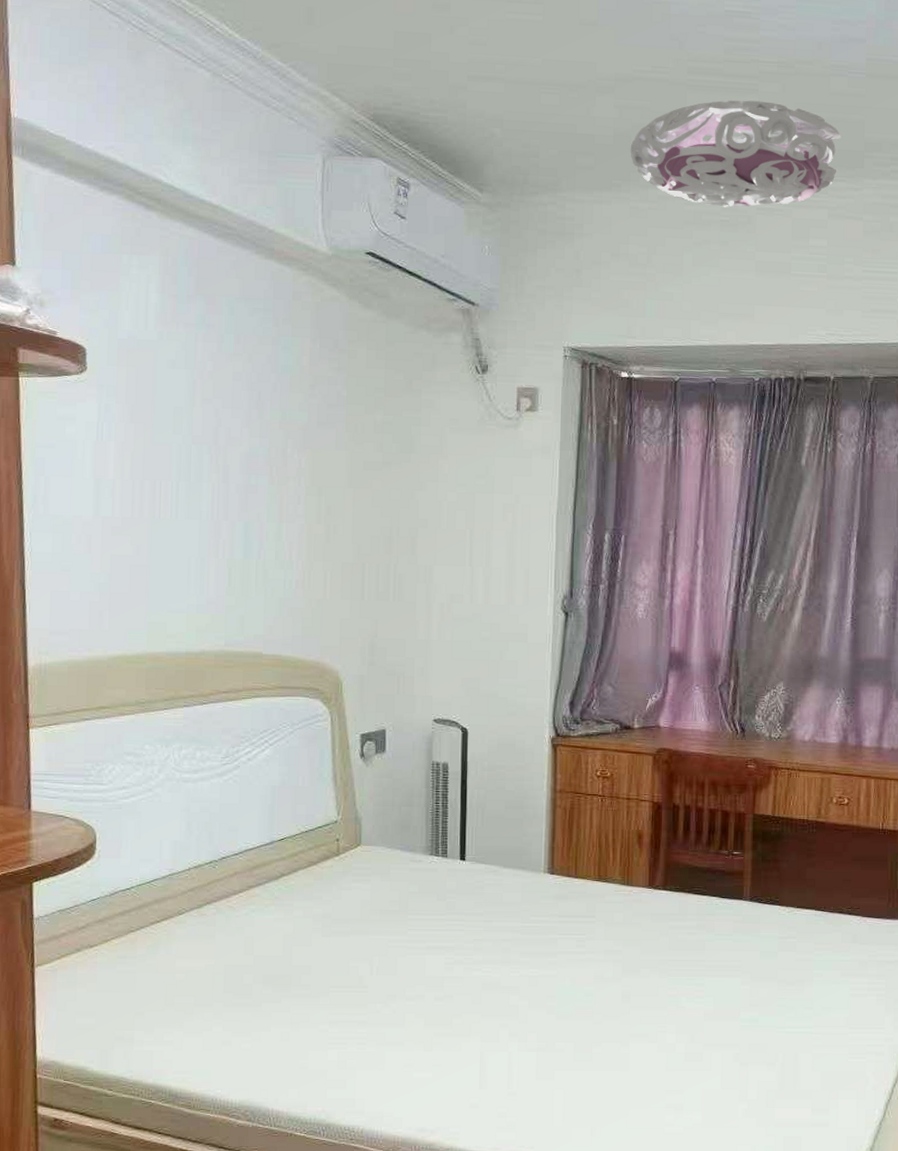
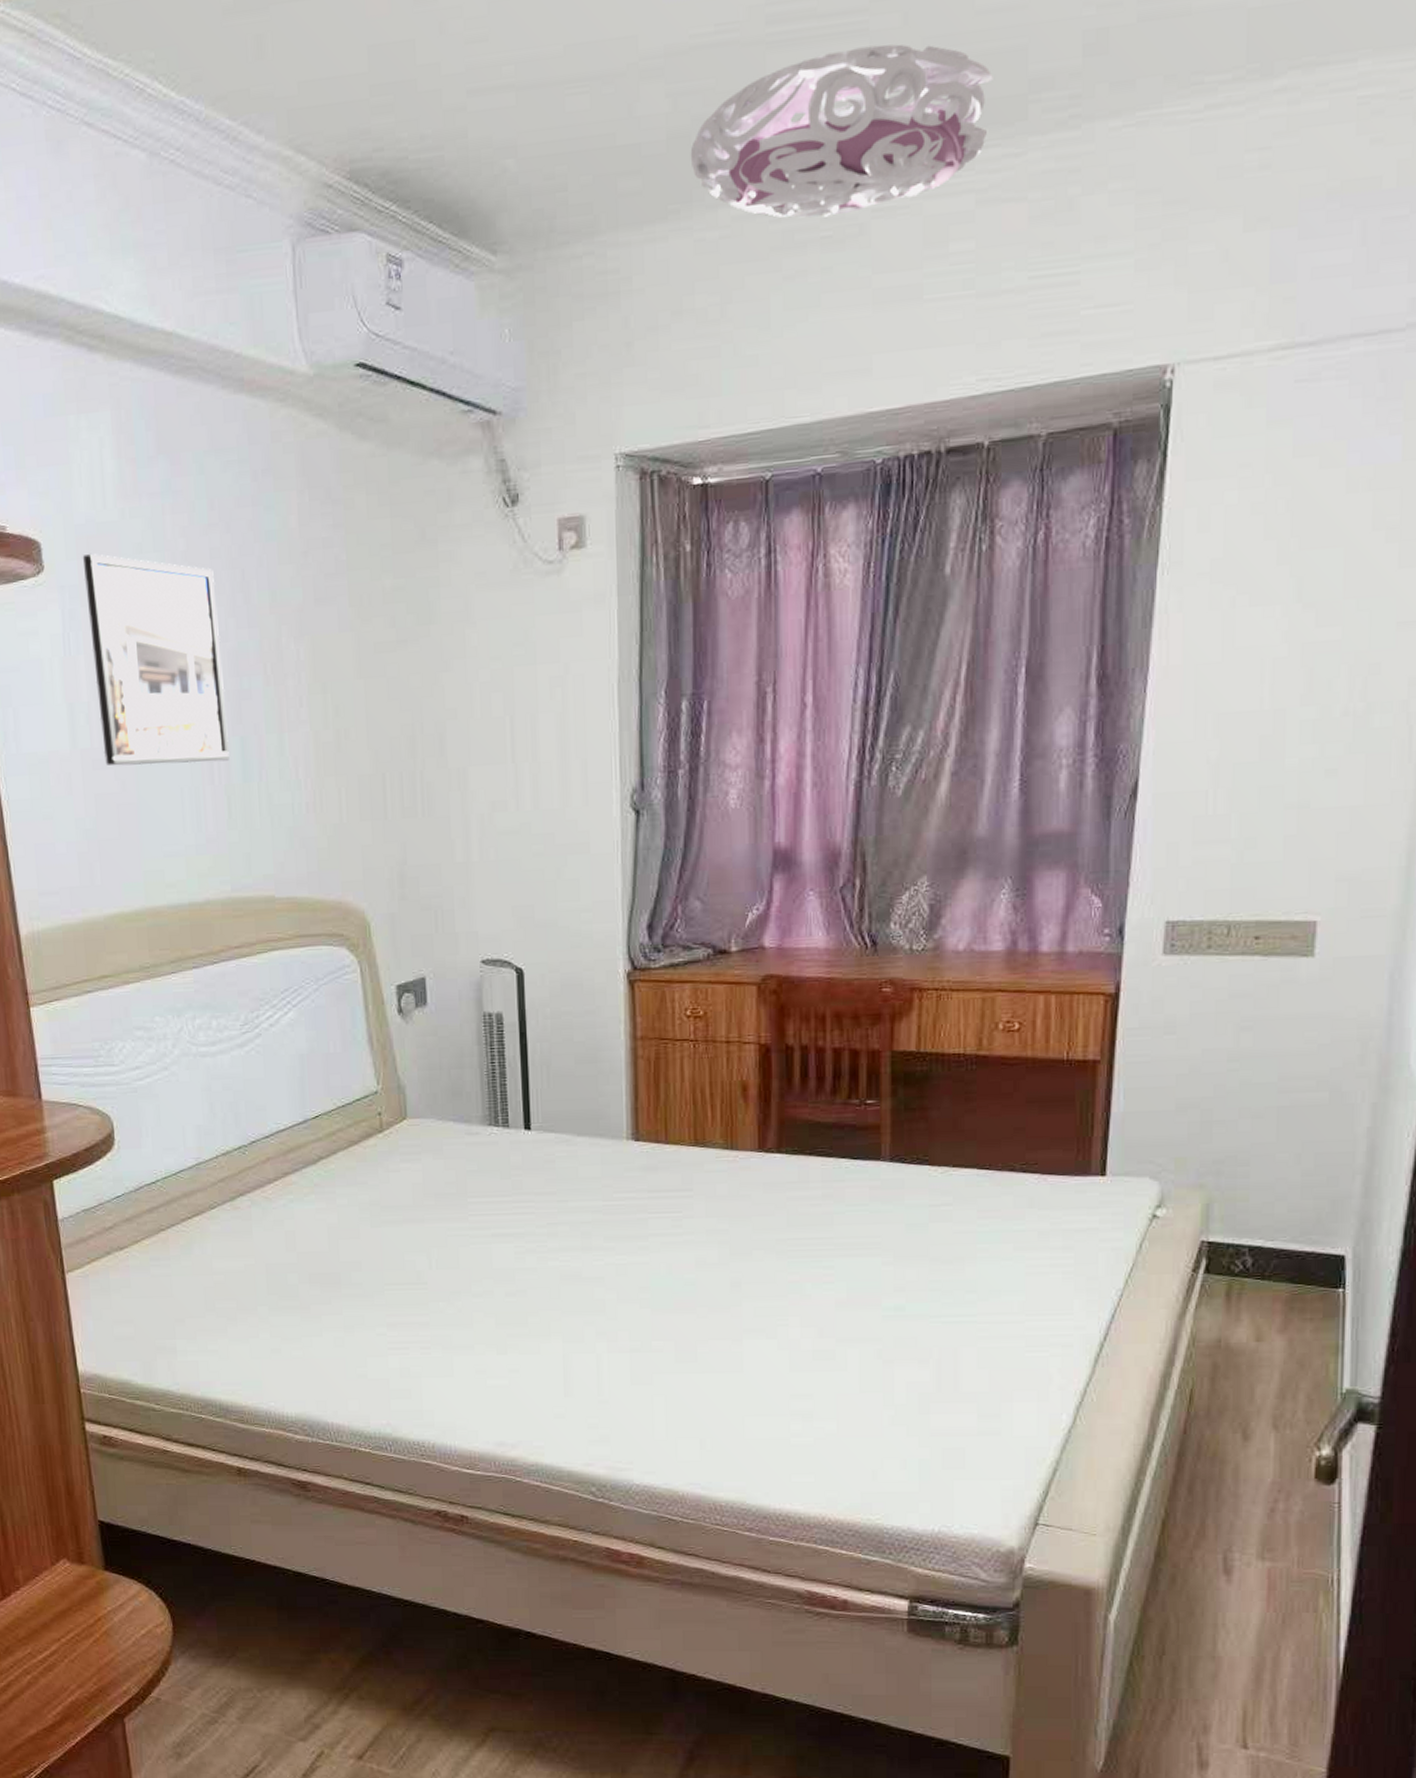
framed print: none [122,363,235,540] -> present [82,554,230,766]

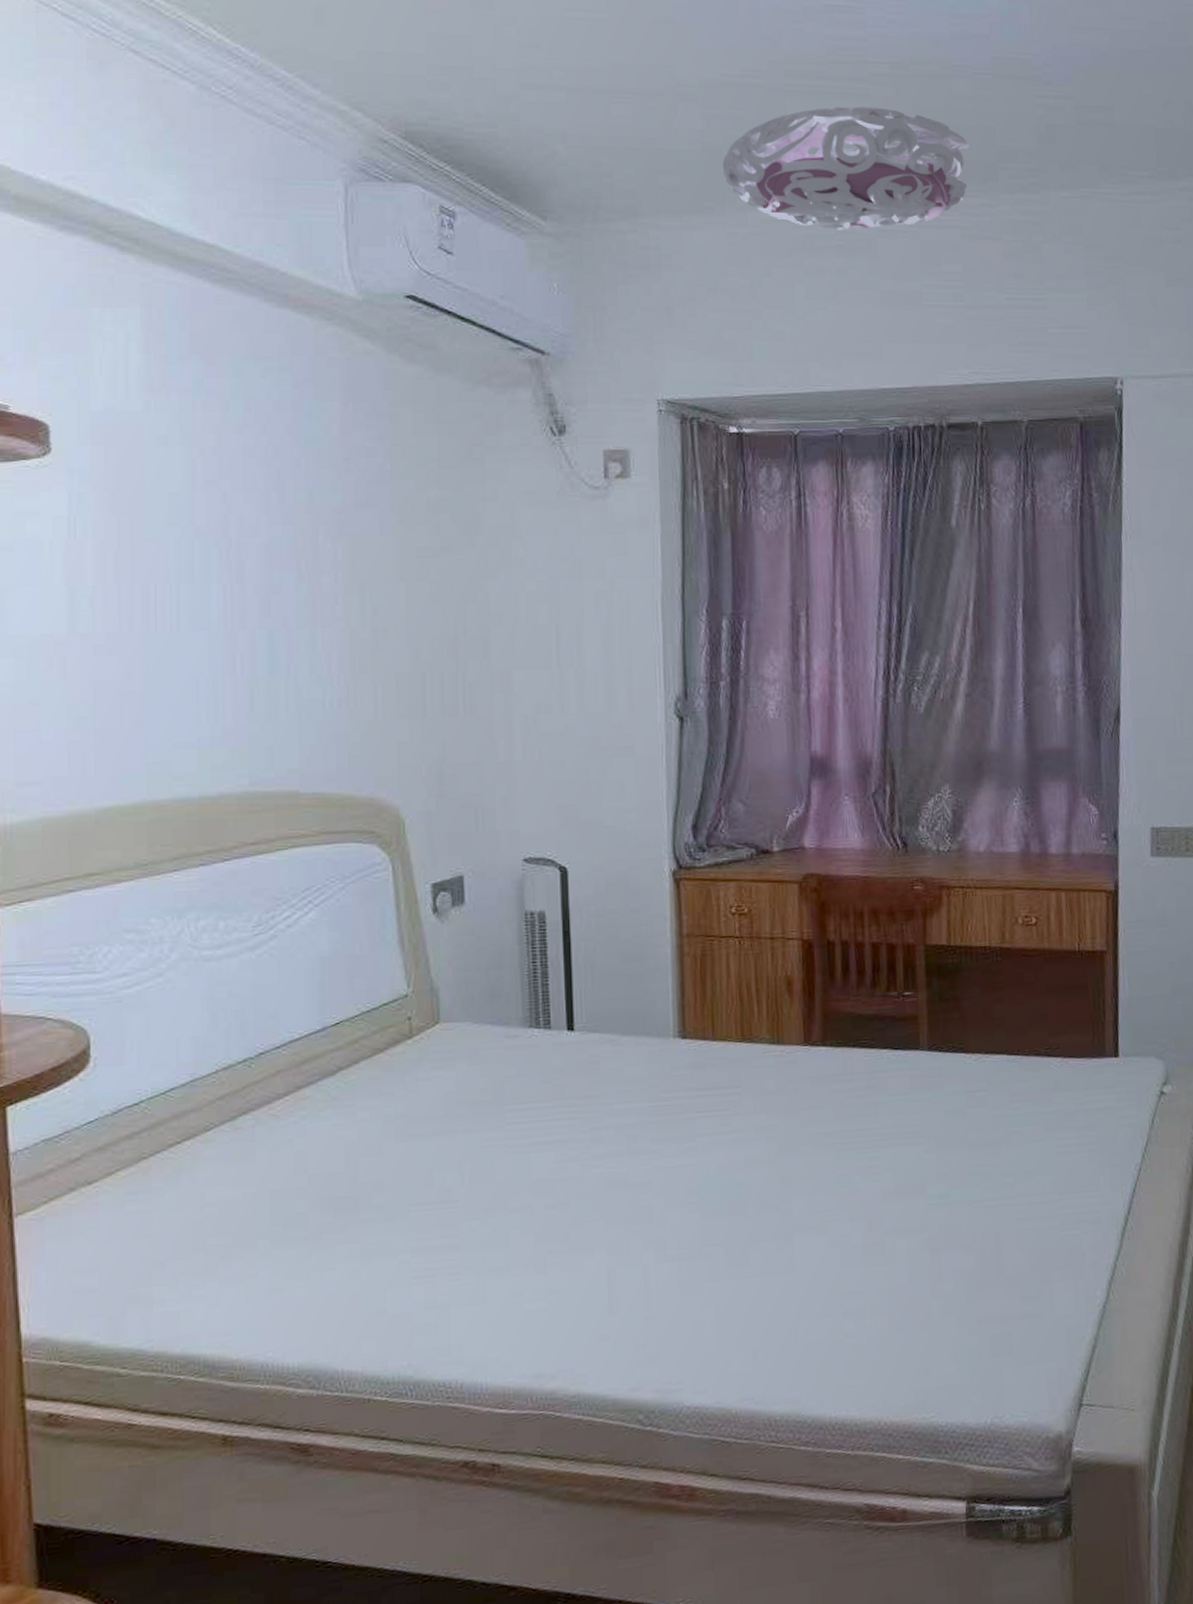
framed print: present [82,554,230,766] -> none [97,441,254,654]

